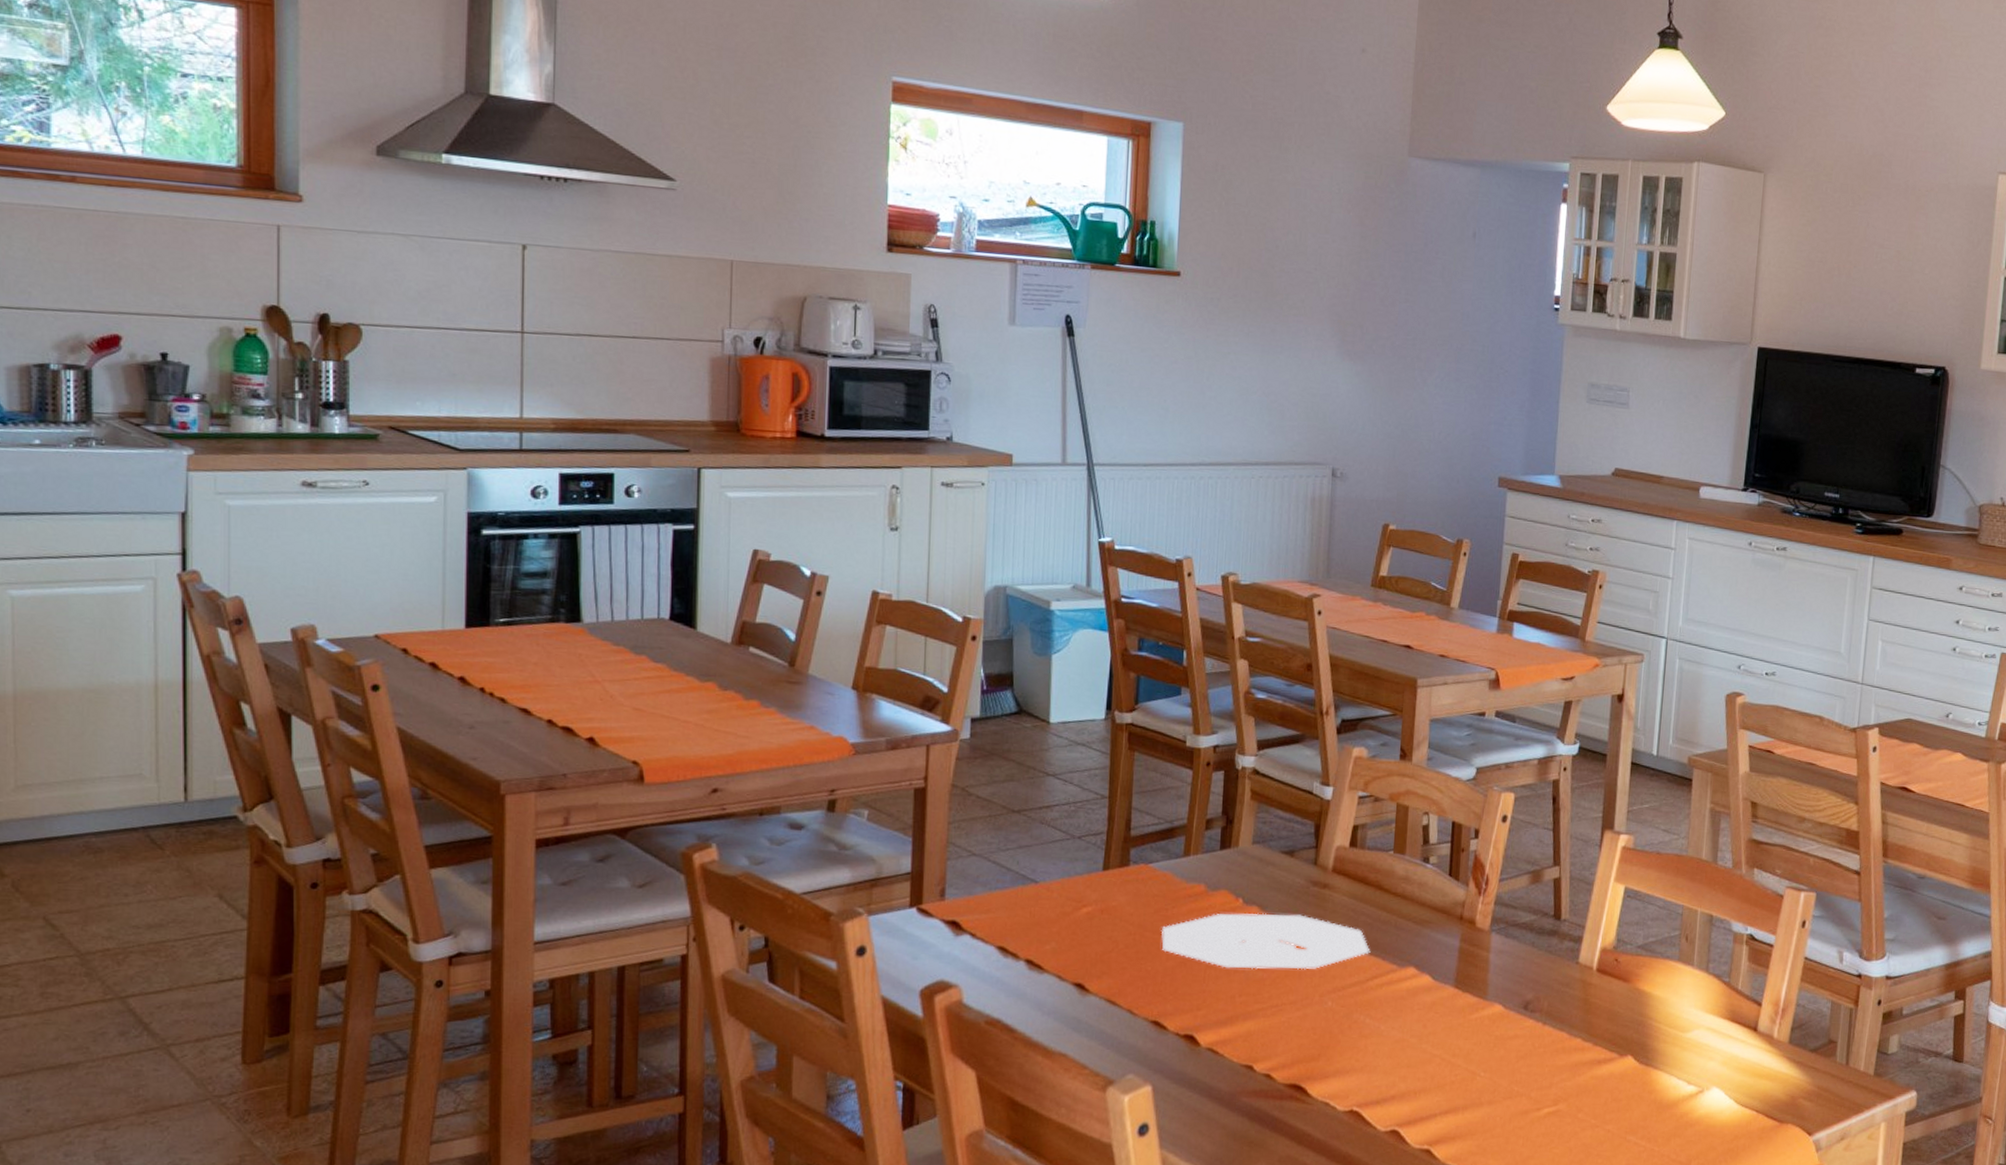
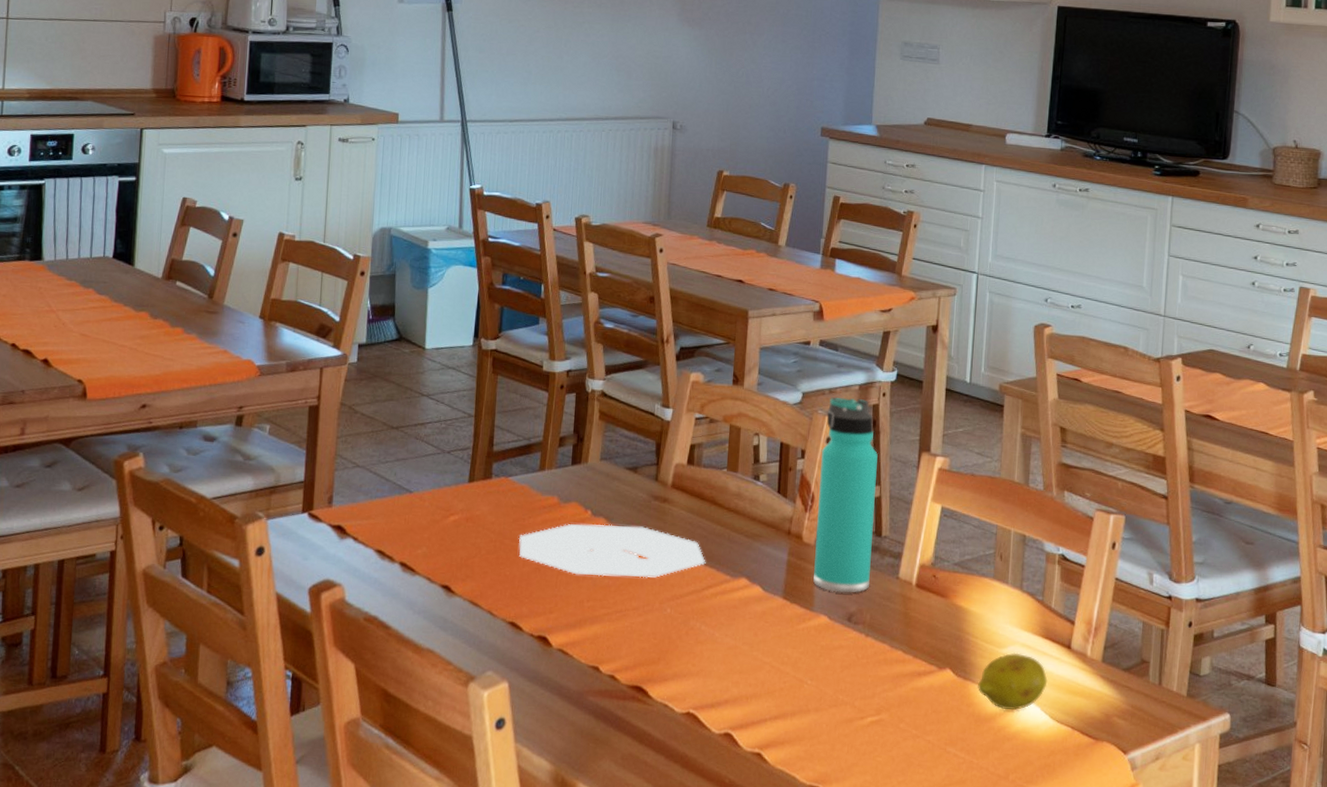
thermos bottle: none [1487,772,1558,980] -> present [813,396,878,593]
fruit: none [1659,1036,1733,1096] -> present [977,652,1048,710]

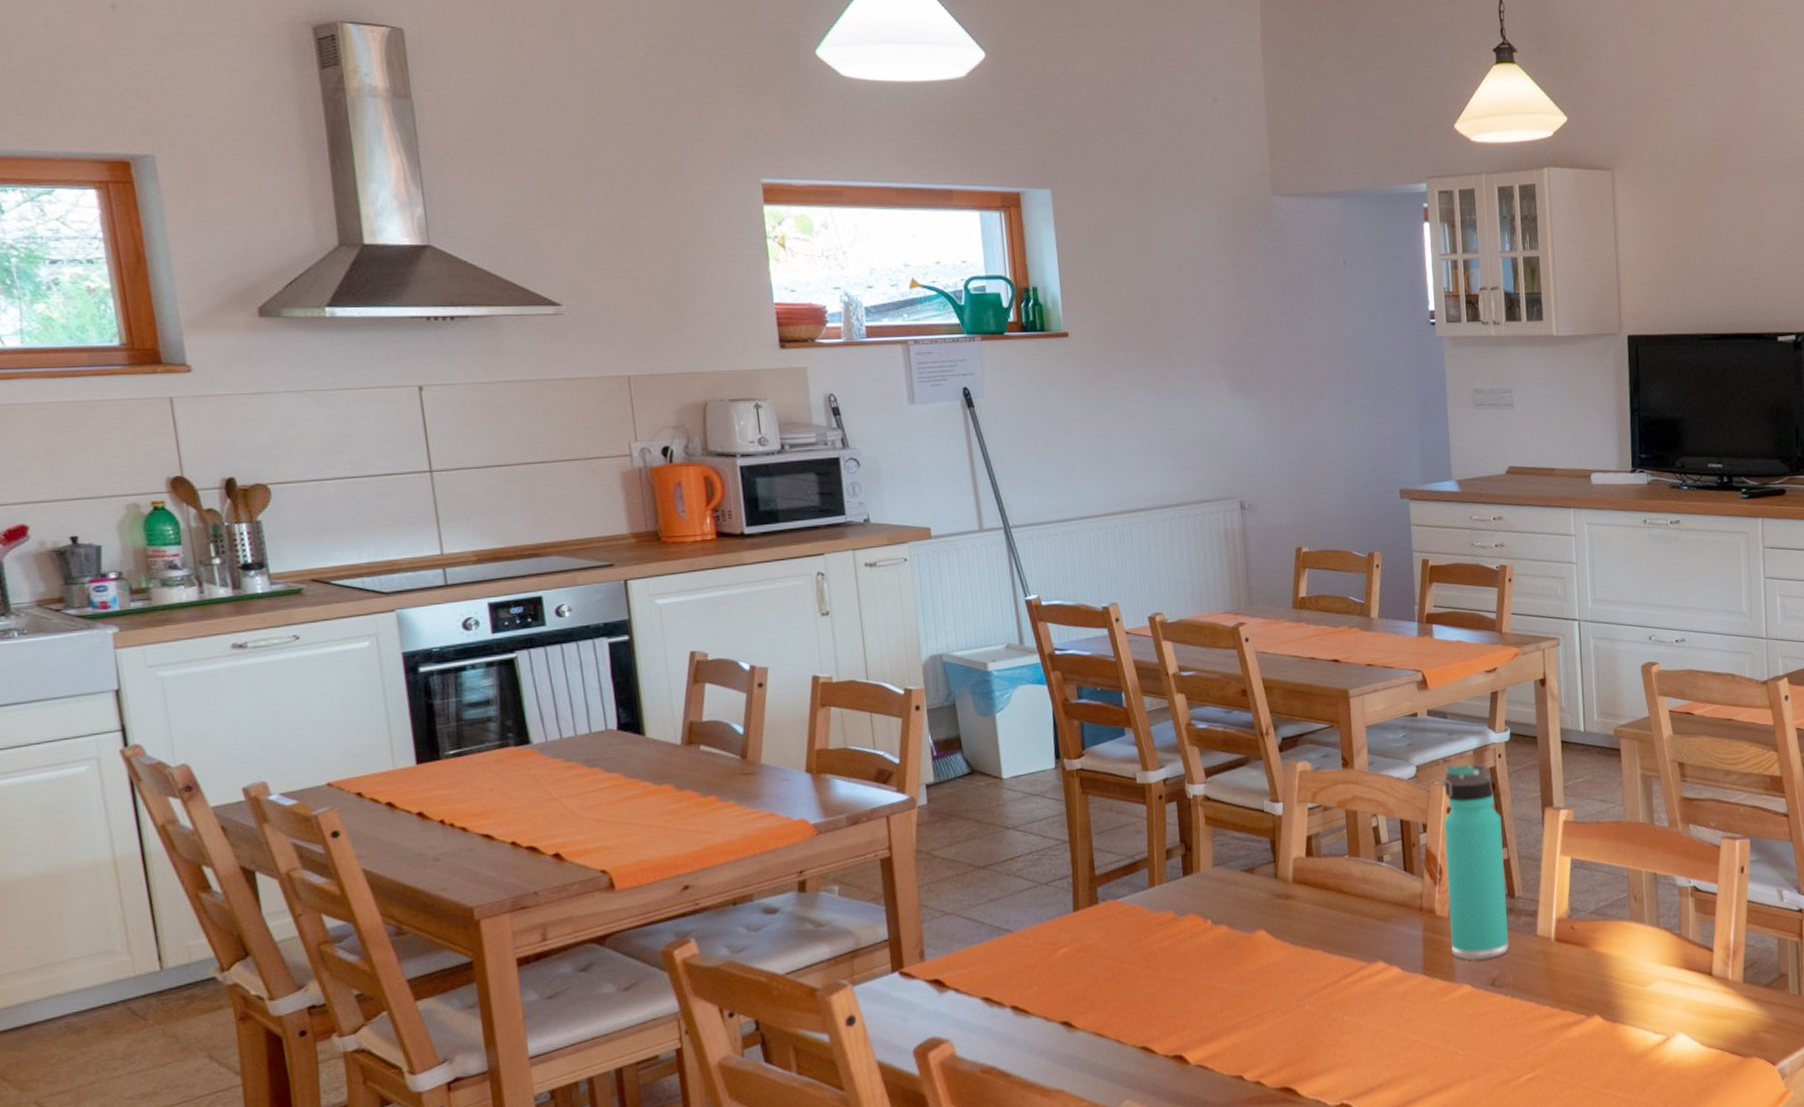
plate: present [518,524,706,578] -> none [1137,927,1340,988]
fruit: present [977,652,1048,710] -> none [1626,988,1694,1045]

